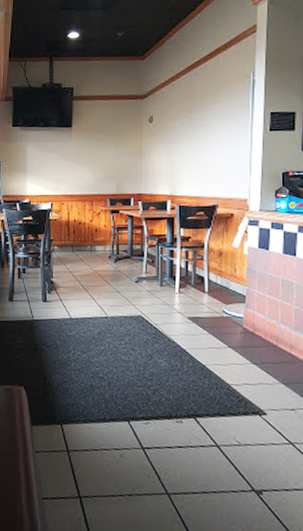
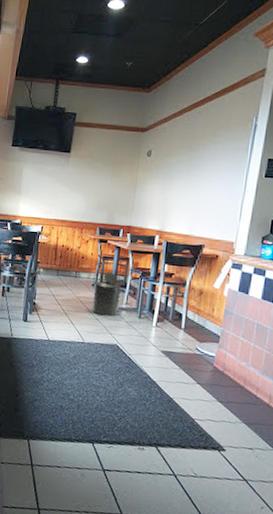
trash can: none [111,242,139,288] -> present [91,272,121,317]

